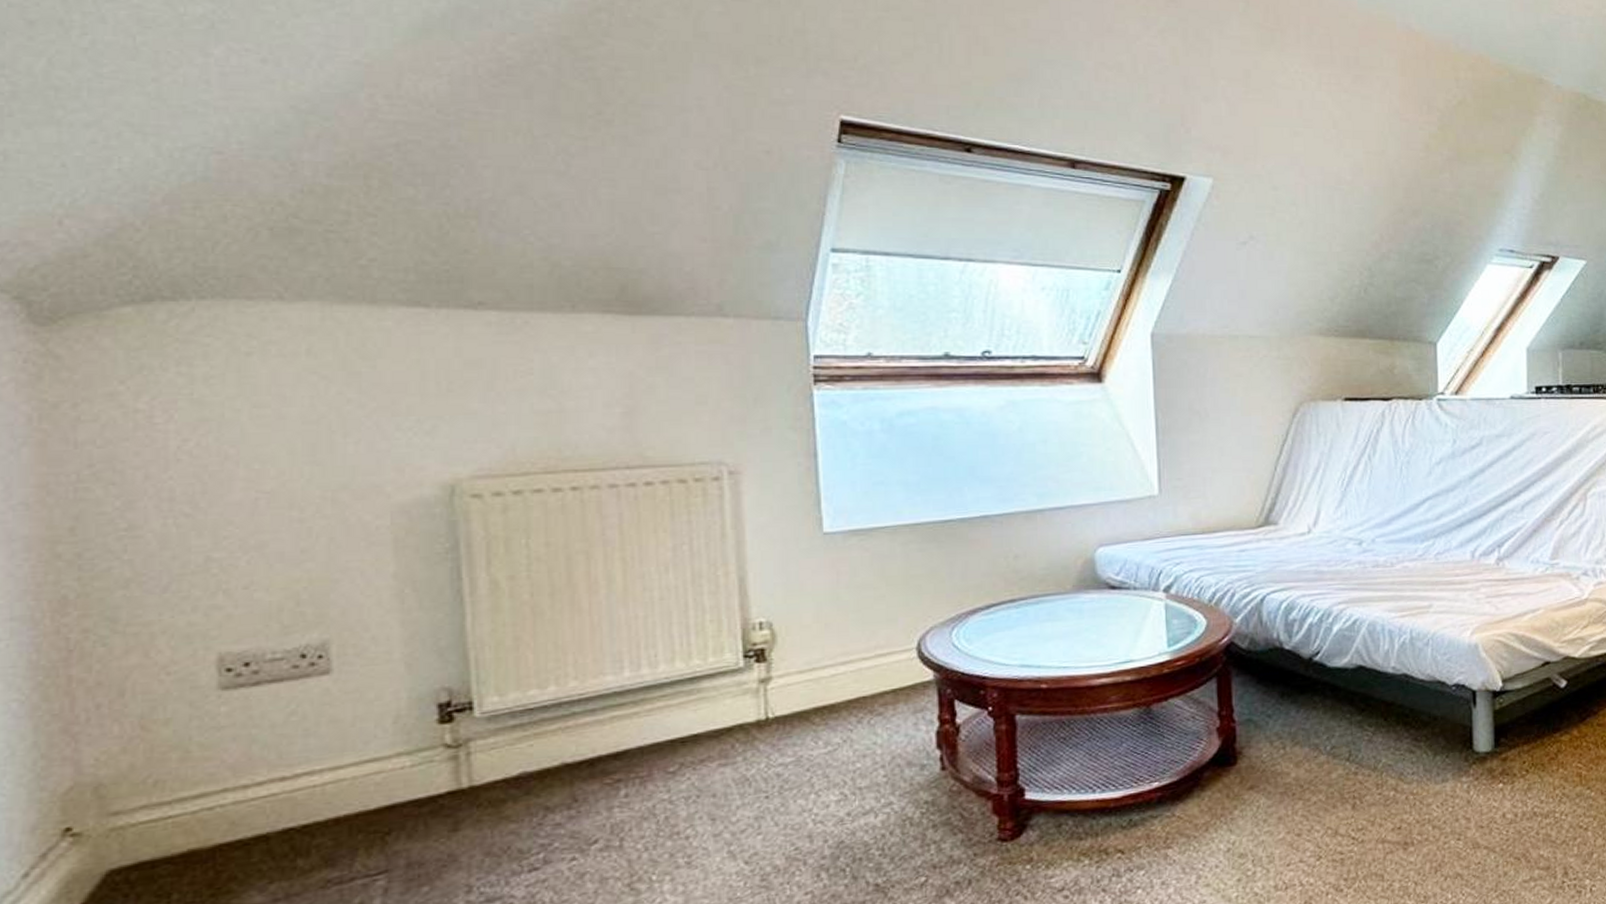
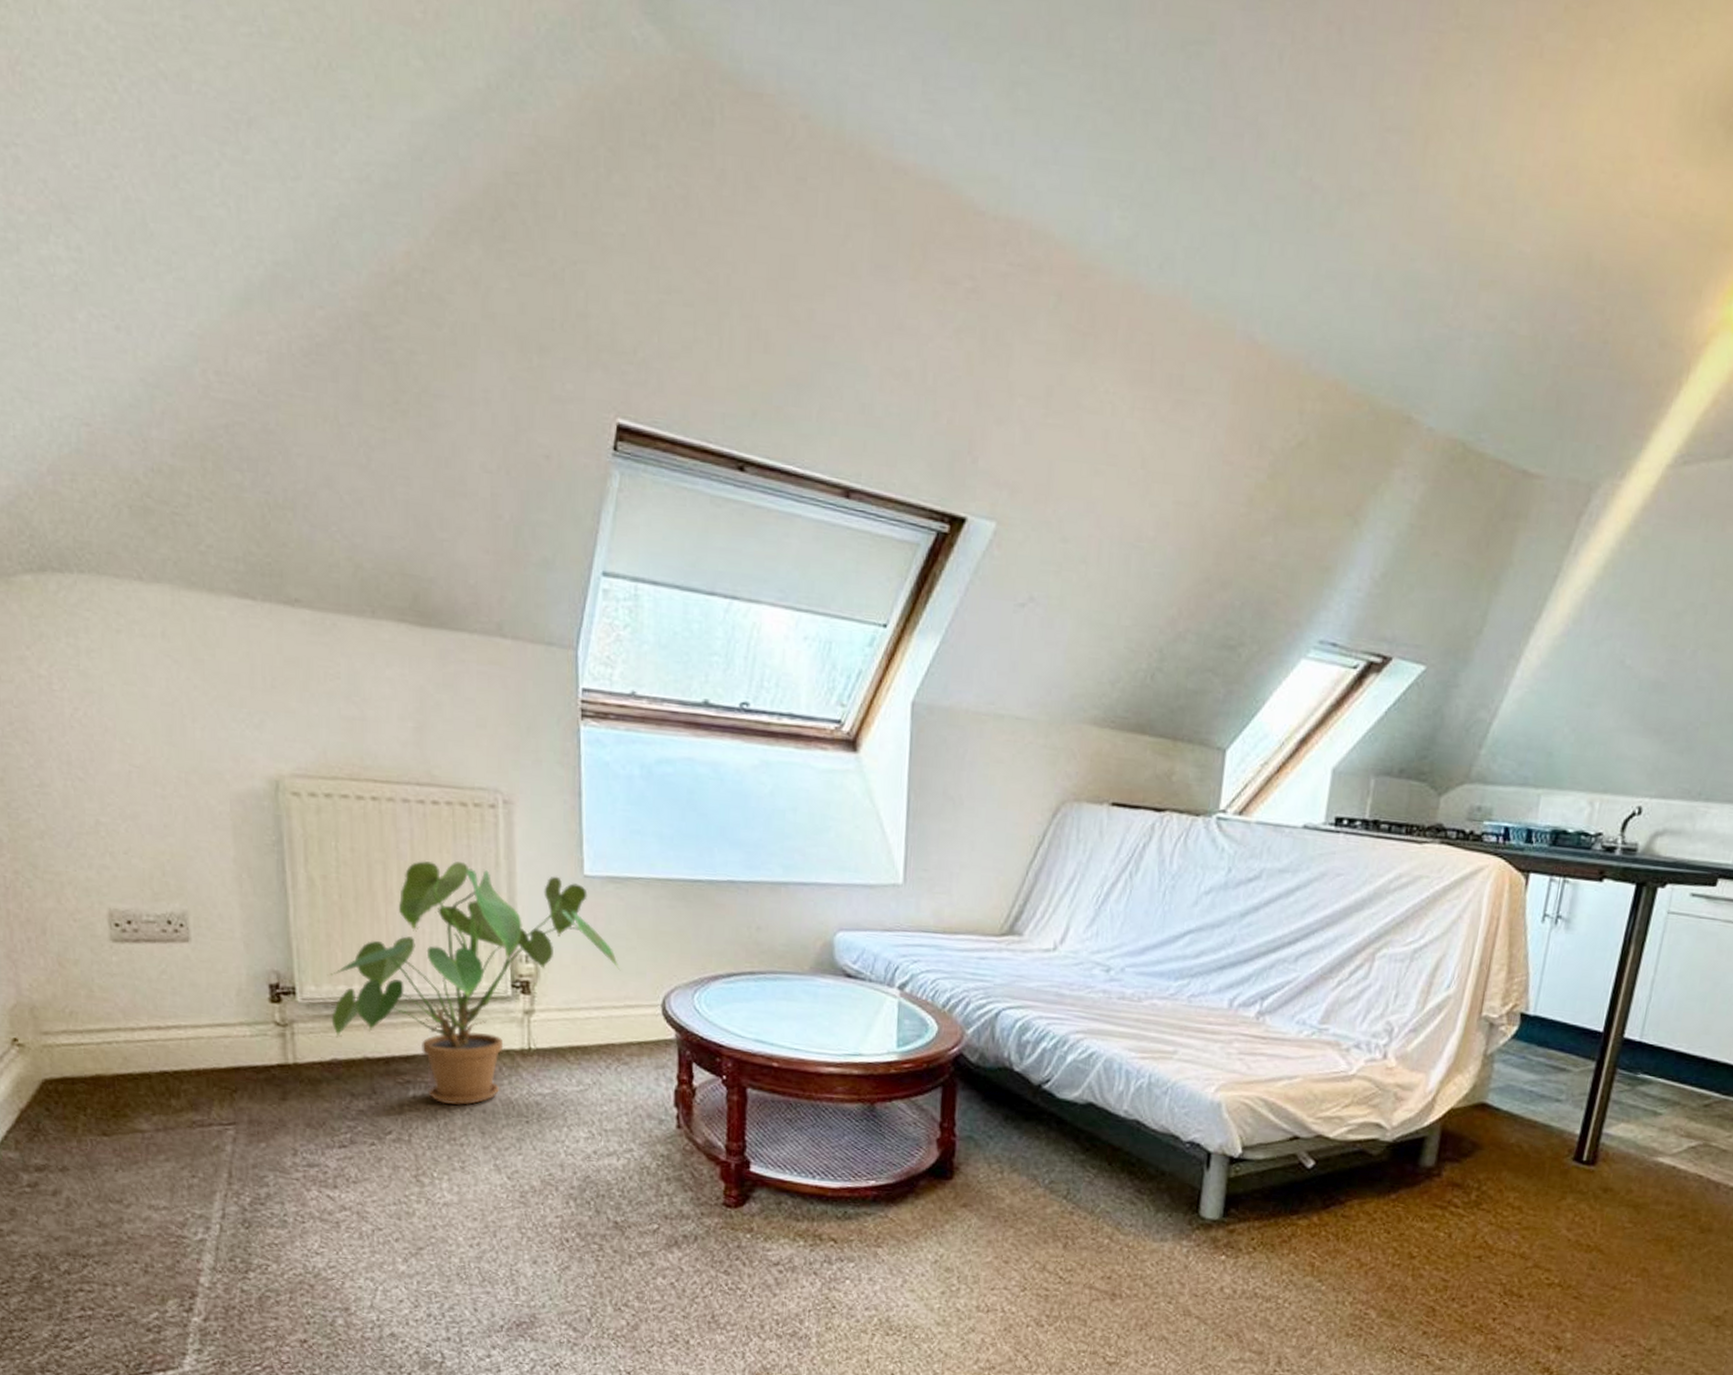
house plant: none [514,538,869,798] -> present [327,860,621,1106]

